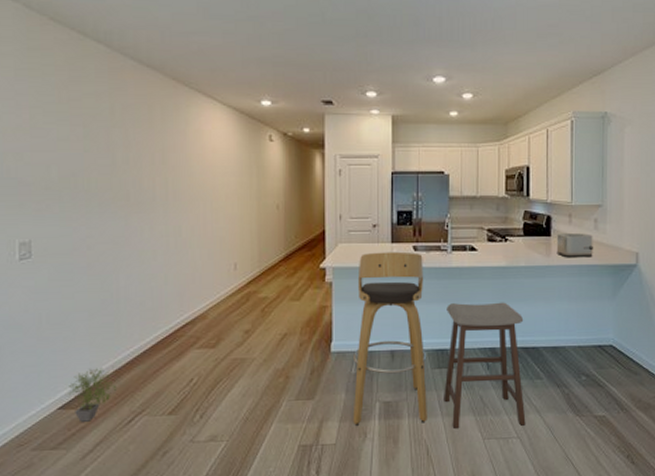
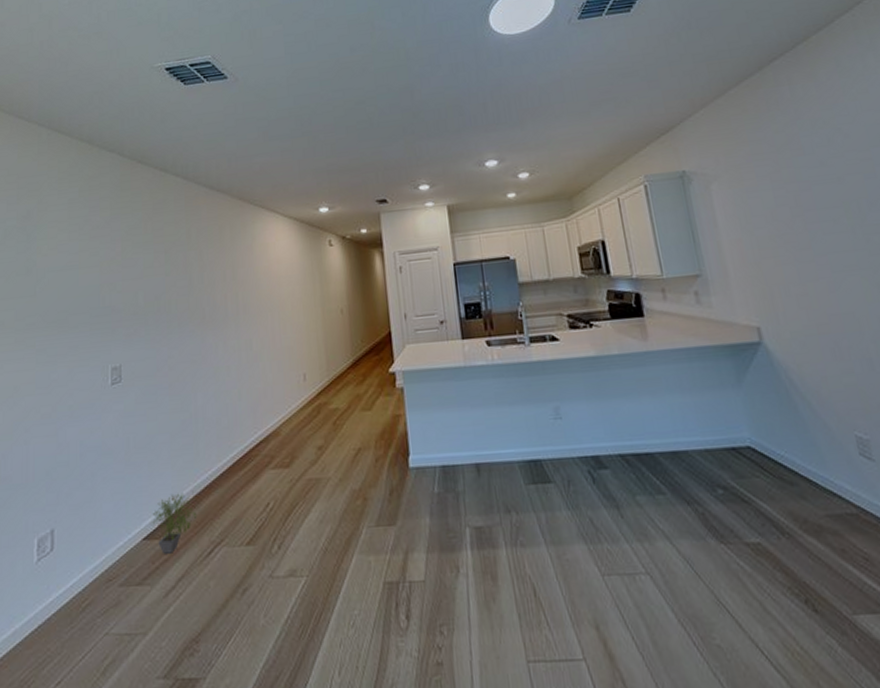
bar stool: present [353,251,427,426] -> none [429,348,529,558]
bar stool: present [444,302,526,428] -> none [533,399,655,561]
toaster: present [556,233,593,258] -> none [651,309,701,341]

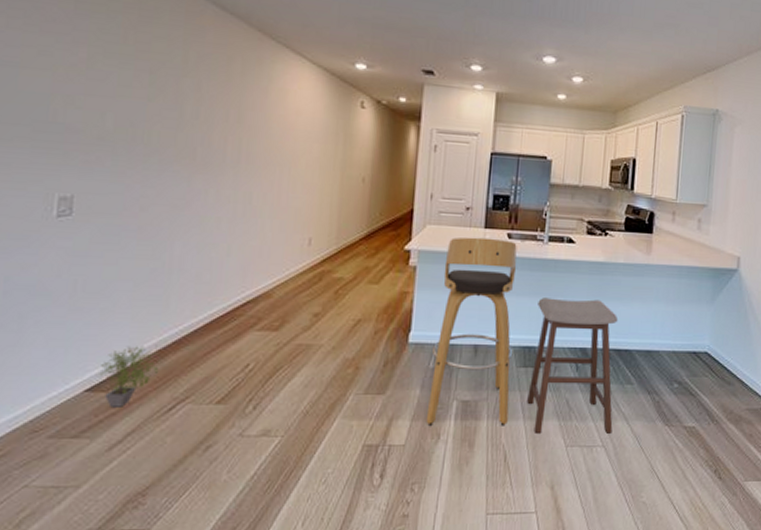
bar stool: none [429,348,529,558] -> present [426,237,517,426]
bar stool: none [533,399,655,561] -> present [527,298,619,434]

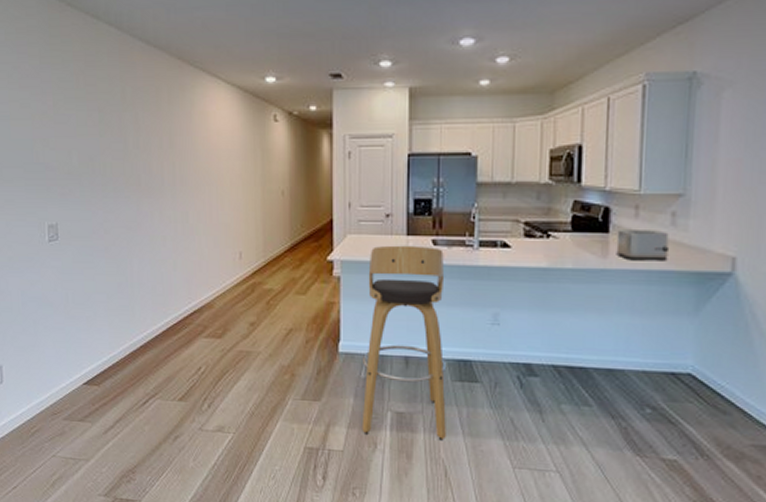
potted plant: present [99,346,160,407] -> none [91,348,133,399]
bar stool: present [527,298,619,434] -> none [466,308,569,459]
toaster: none [657,231,696,259] -> present [616,230,669,261]

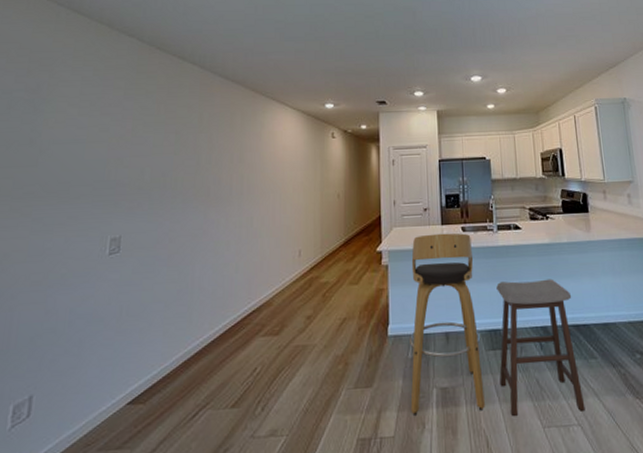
bar stool: none [466,308,569,459] -> present [496,279,585,416]
toaster: present [616,230,669,261] -> none [594,208,631,233]

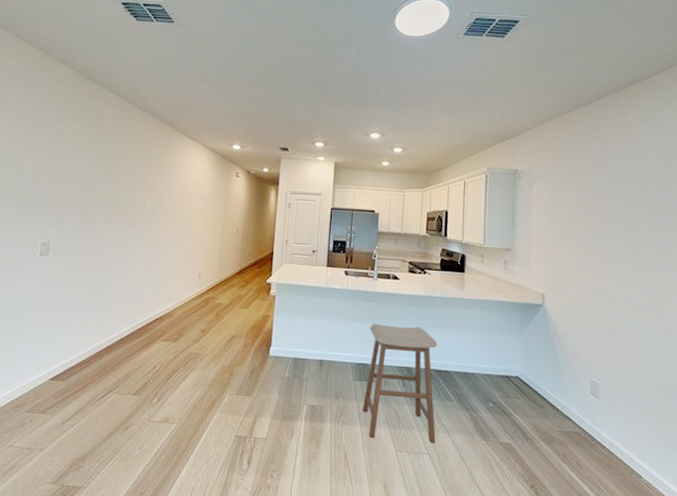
bar stool: present [410,233,485,415] -> none [282,273,353,429]

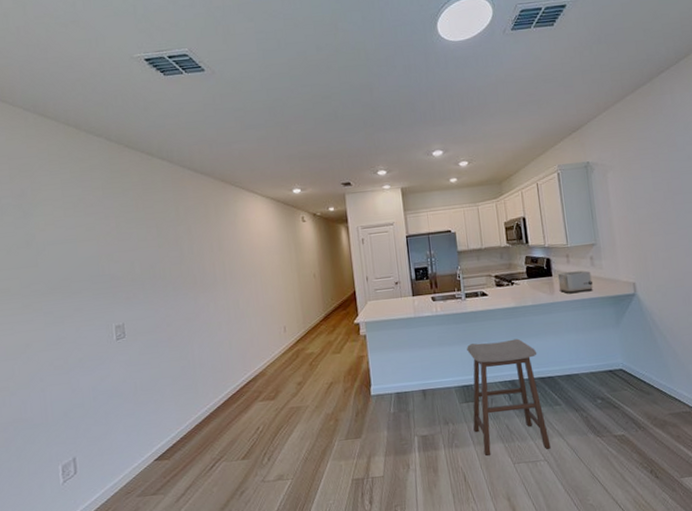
toaster: none [469,271,503,295] -> present [557,270,593,294]

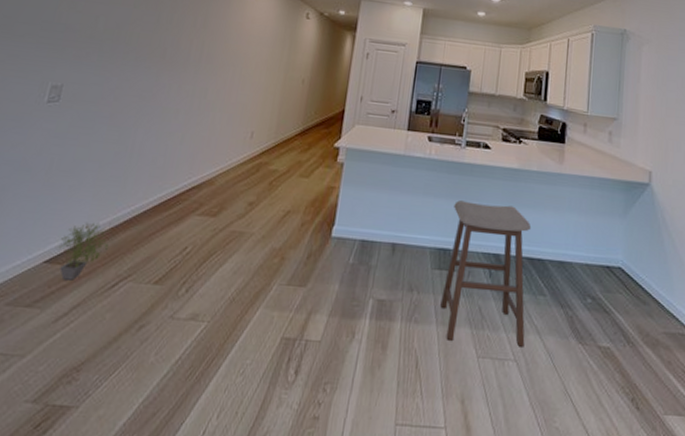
potted plant: none [161,422,200,470] -> present [57,222,111,280]
toaster: present [557,270,593,294] -> none [569,142,607,171]

